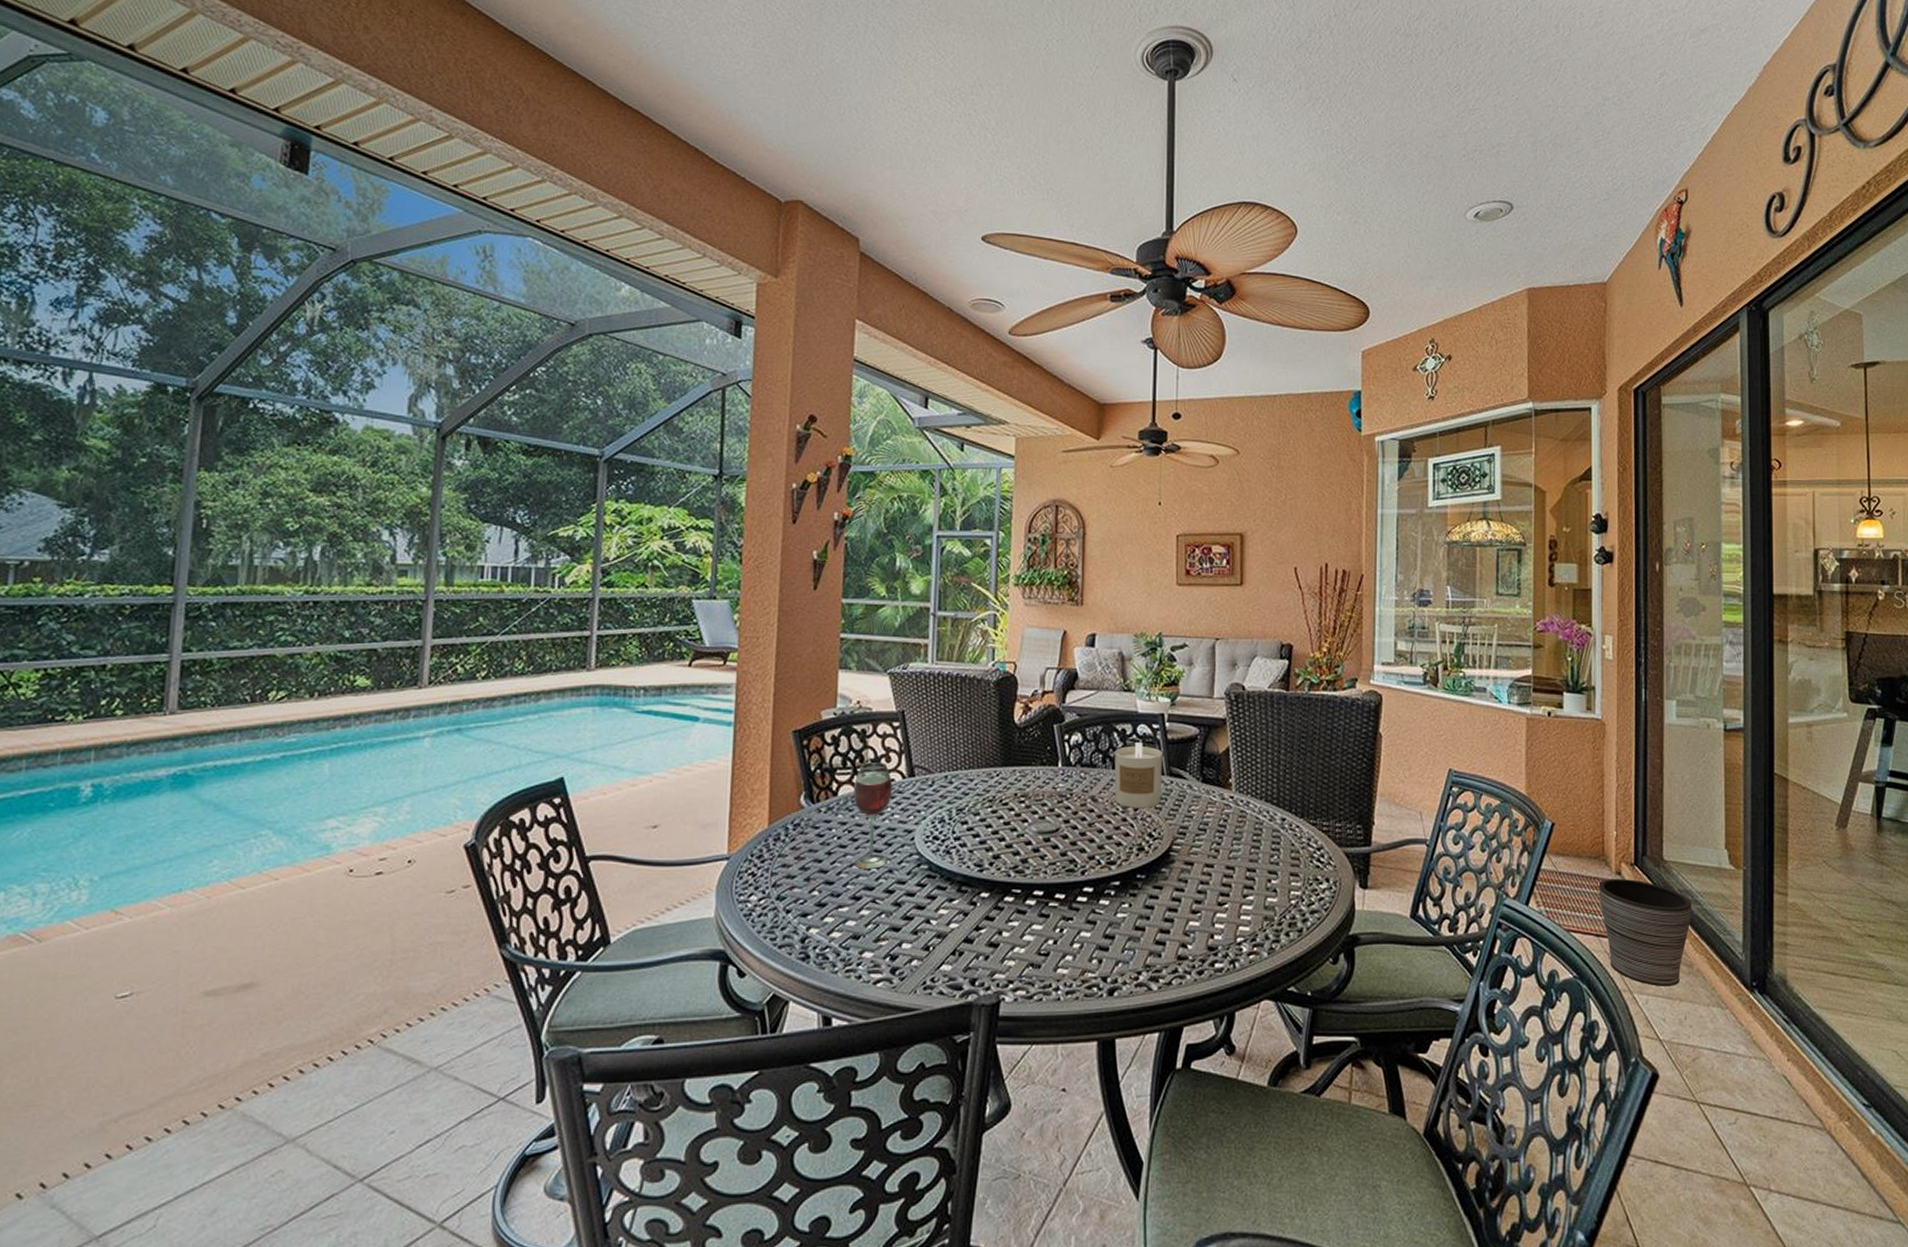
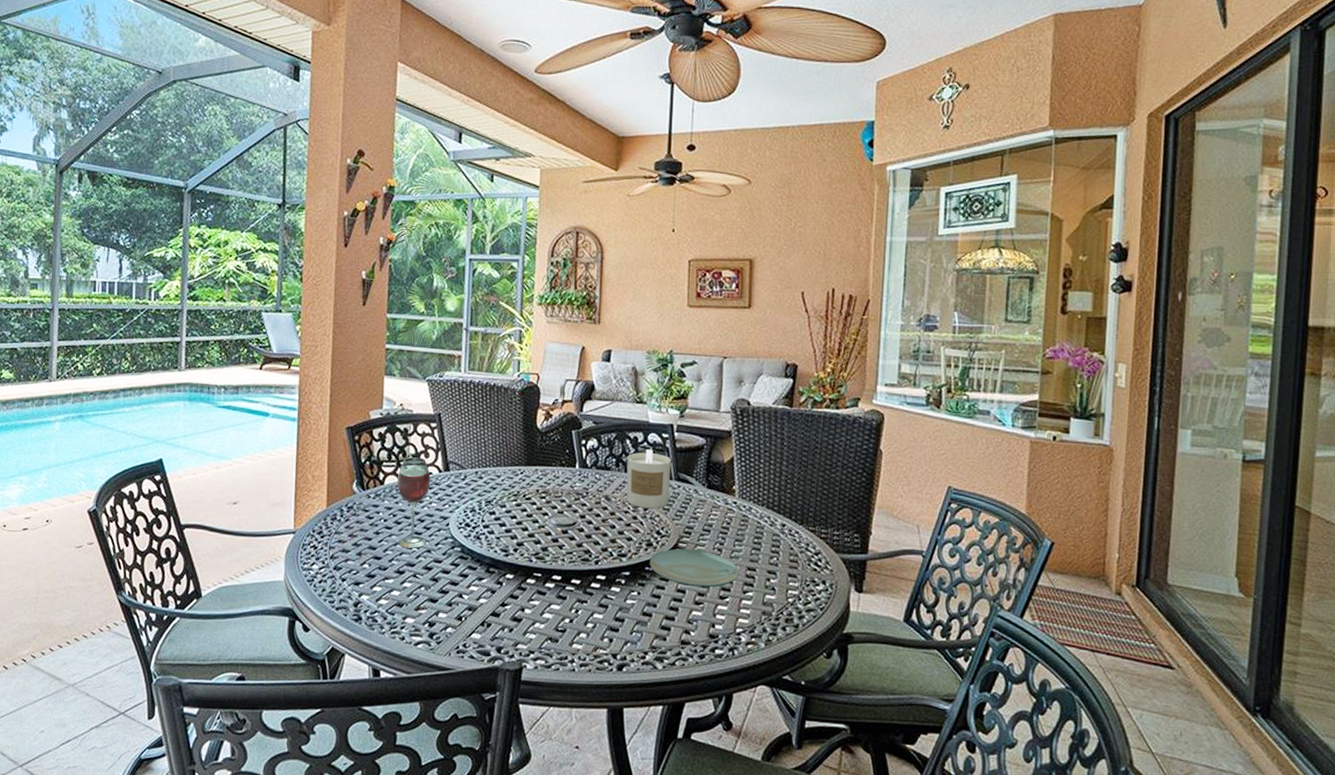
plate: none [1141,852,1239,894] -> present [649,548,740,588]
planter pot: present [1598,878,1691,986] -> none [1096,598,1195,704]

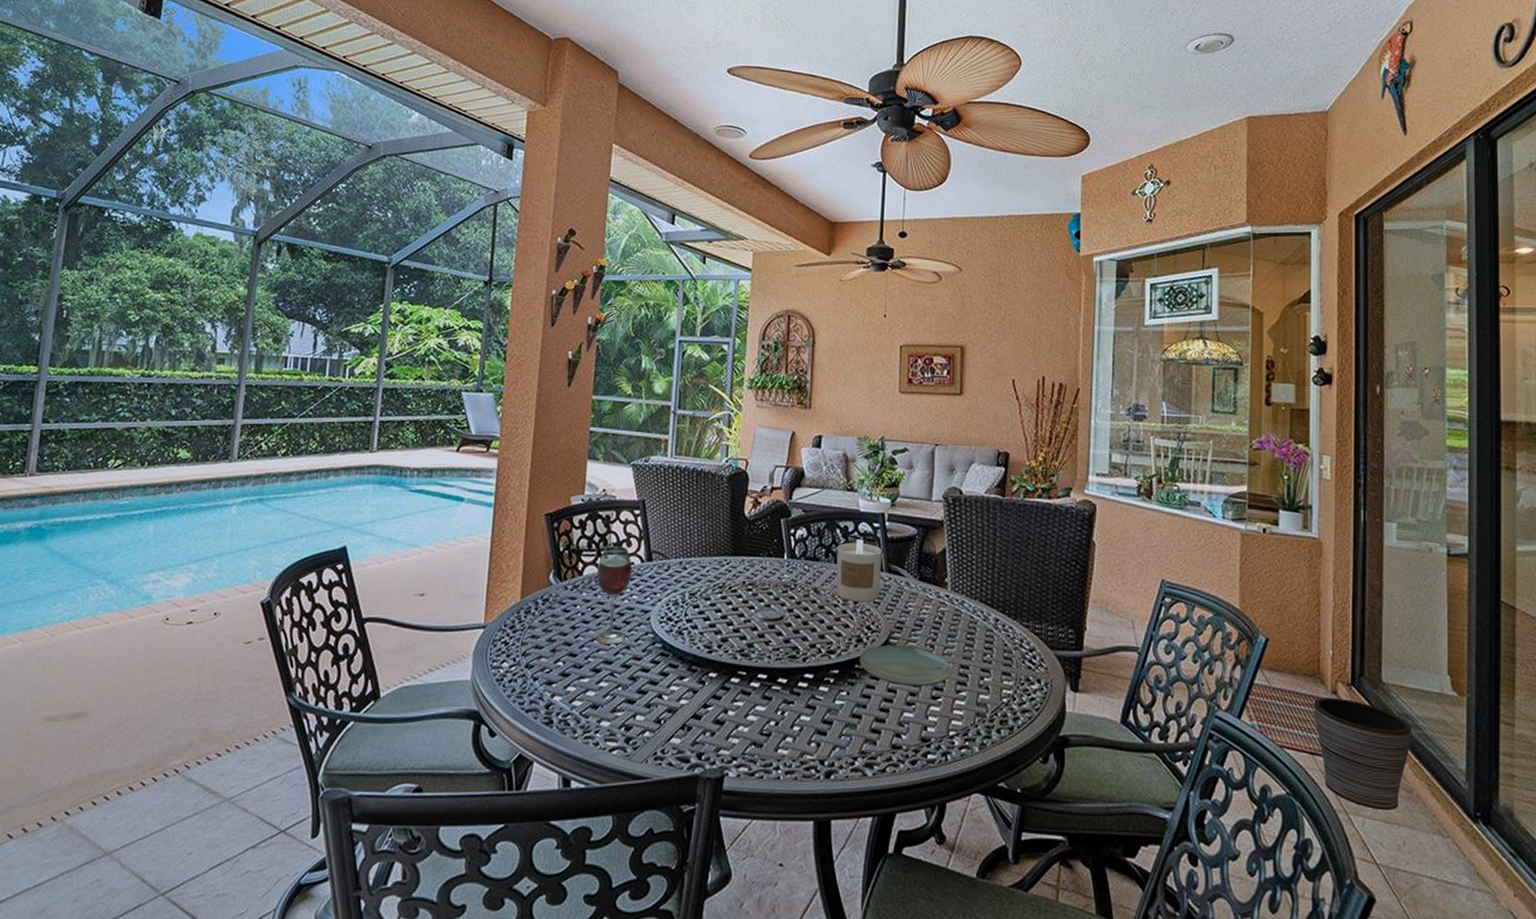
planter pot: none [1096,598,1195,704] -> present [1313,697,1411,810]

